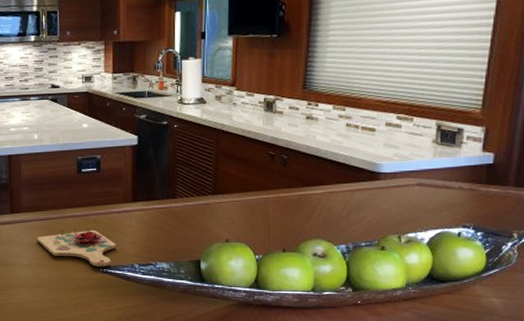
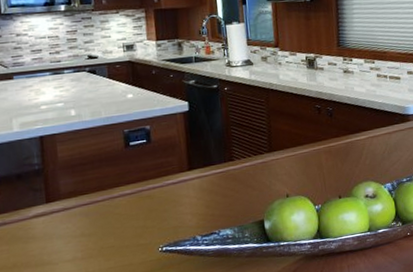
cutting board: present [36,226,116,267] -> none [81,203,175,247]

